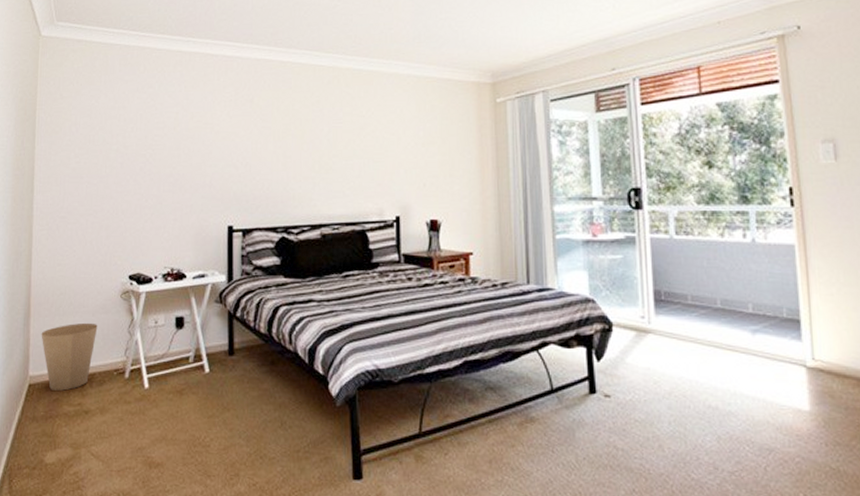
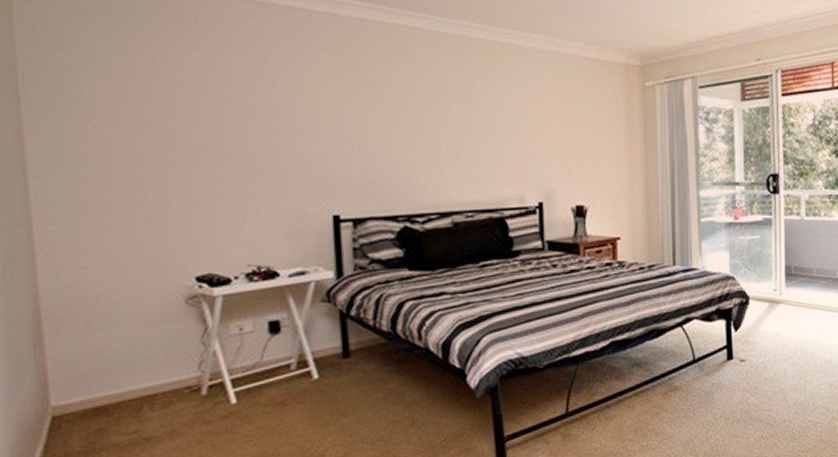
trash can: present [41,322,98,391] -> none [64,336,155,420]

